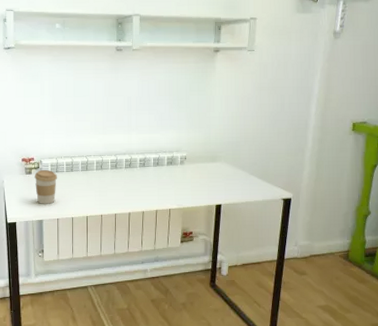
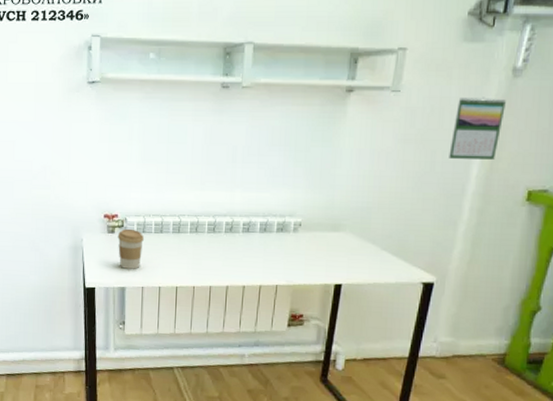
calendar: none [294,53,331,101] -> present [449,97,506,160]

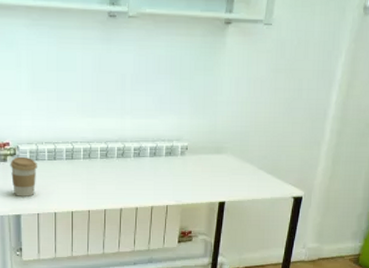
calendar: present [449,97,506,160] -> none [313,31,358,87]

